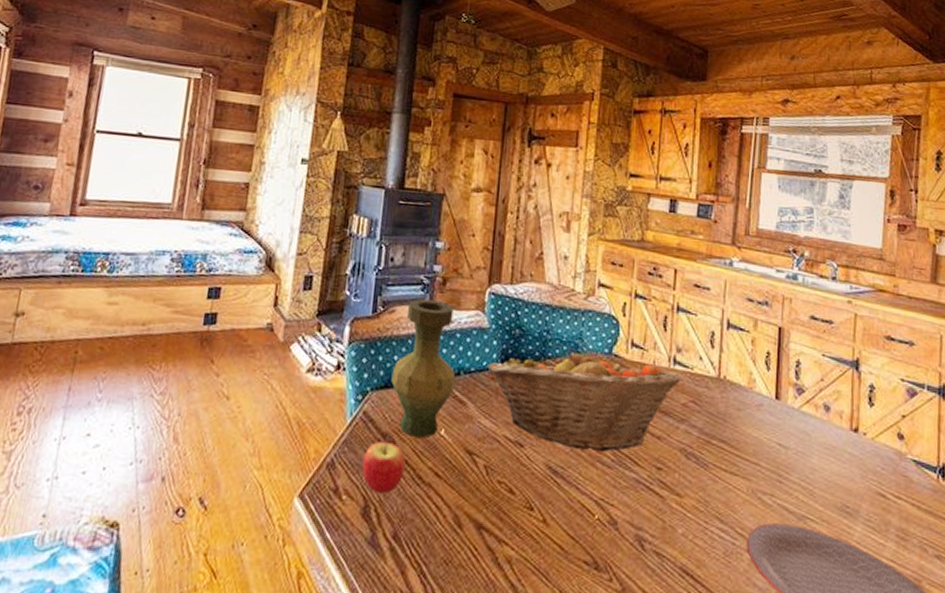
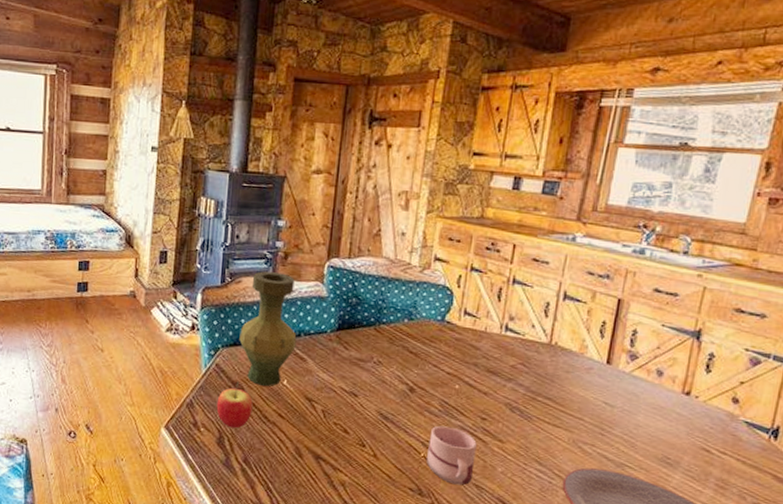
fruit basket: present [487,347,682,452] -> none [325,314,512,403]
mug: none [600,479,654,554] -> present [426,425,477,486]

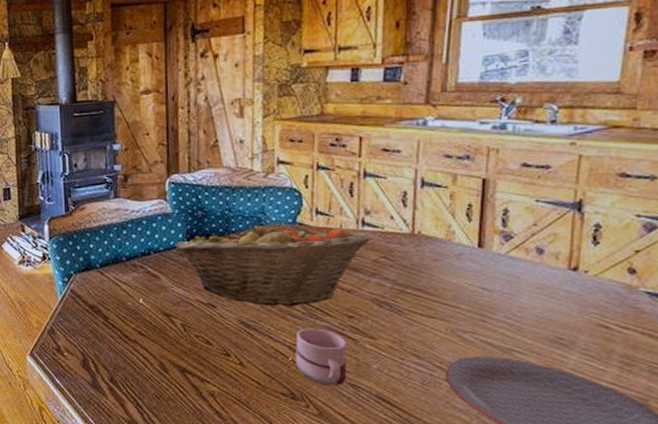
apple: present [216,381,253,429] -> none [76,304,113,350]
vase: present [239,271,297,387] -> none [90,195,147,306]
fruit basket: none [325,314,512,403] -> present [174,221,372,306]

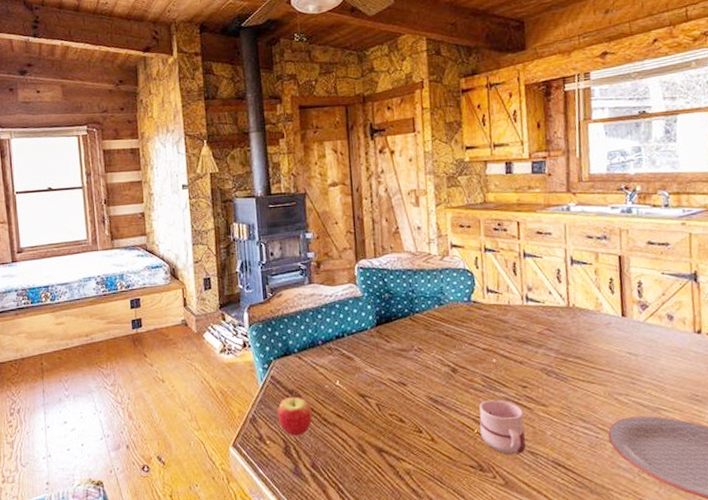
apple: none [76,304,113,350] -> present [277,389,312,436]
fruit basket: present [174,221,372,306] -> none [366,301,535,381]

